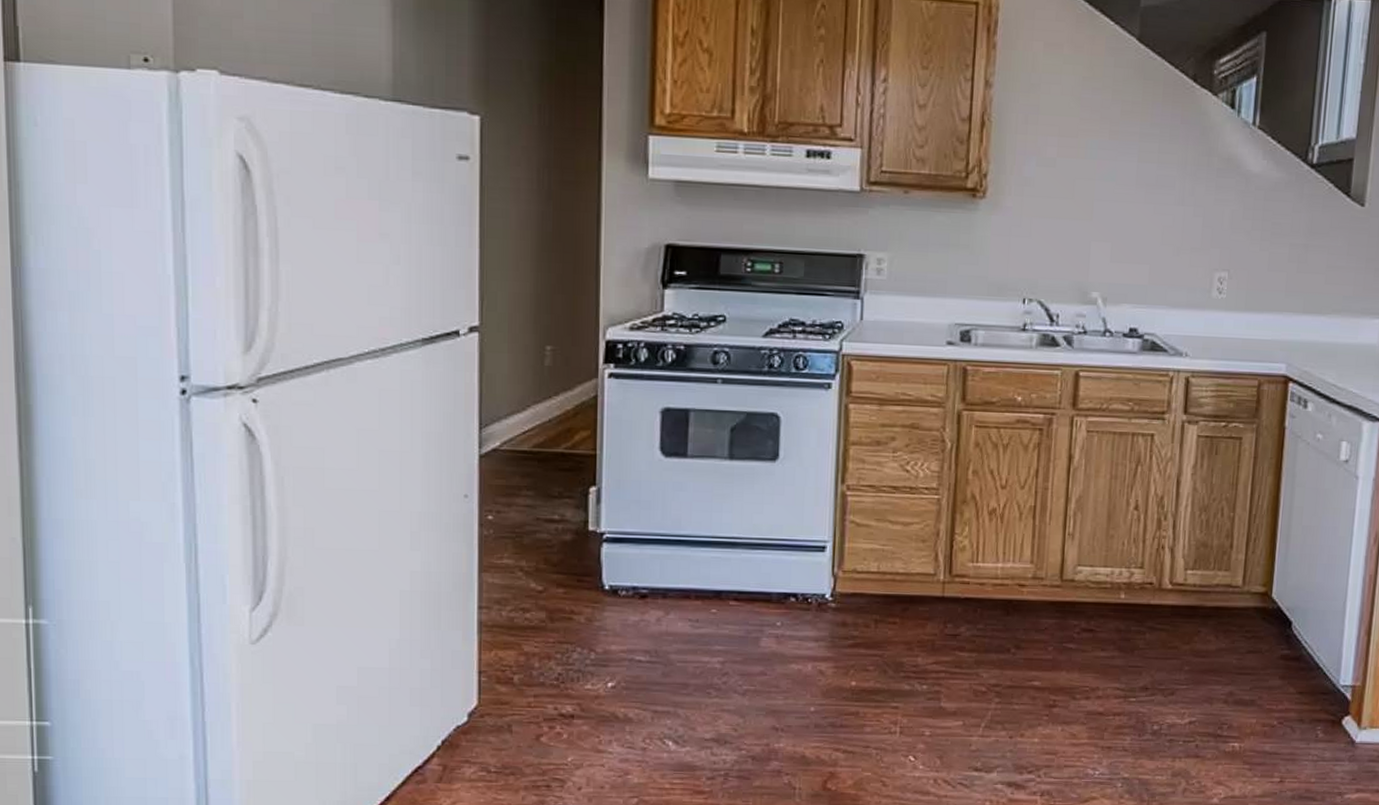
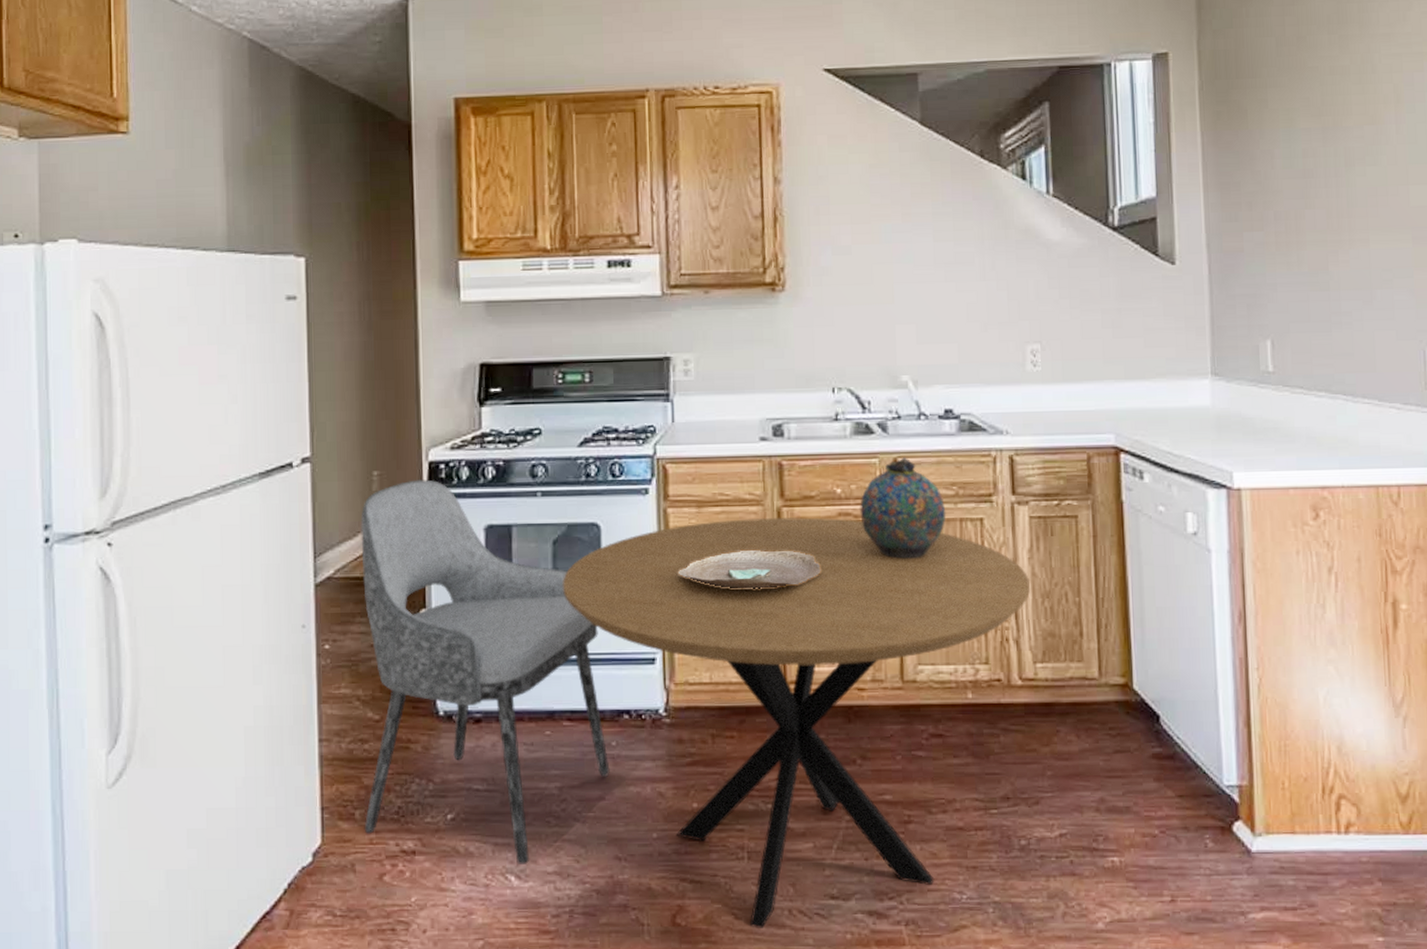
dining chair: none [522,357,773,731] -> present [361,479,610,864]
dining table: none [738,419,1190,795] -> present [563,516,1030,928]
decorative bowl: none [854,449,995,487] -> present [677,550,821,589]
snuff bottle: none [1037,371,1120,468] -> present [860,457,946,559]

